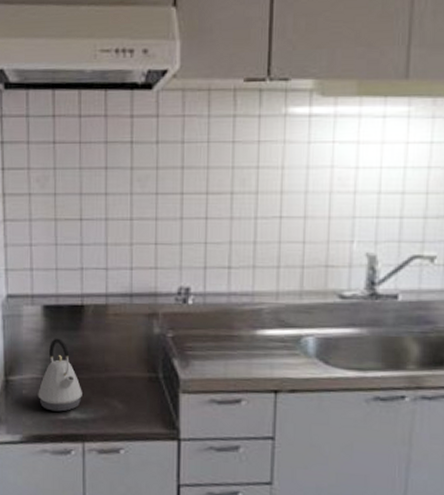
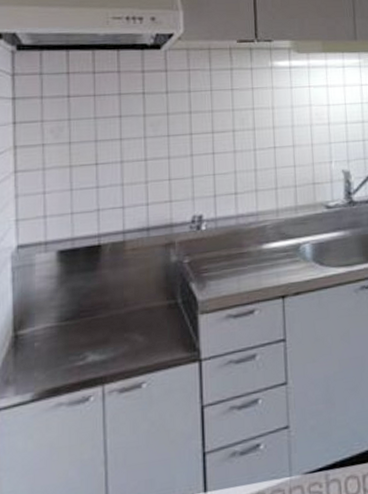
kettle: present [38,338,82,412] -> none [52,281,101,359]

